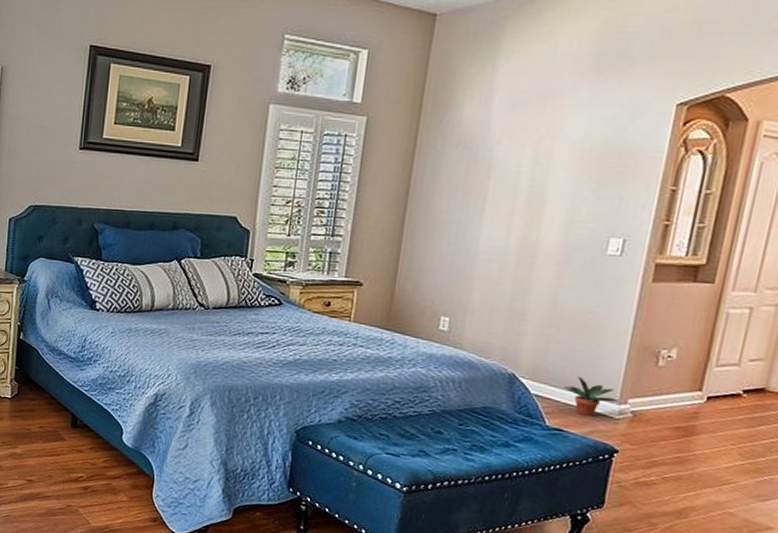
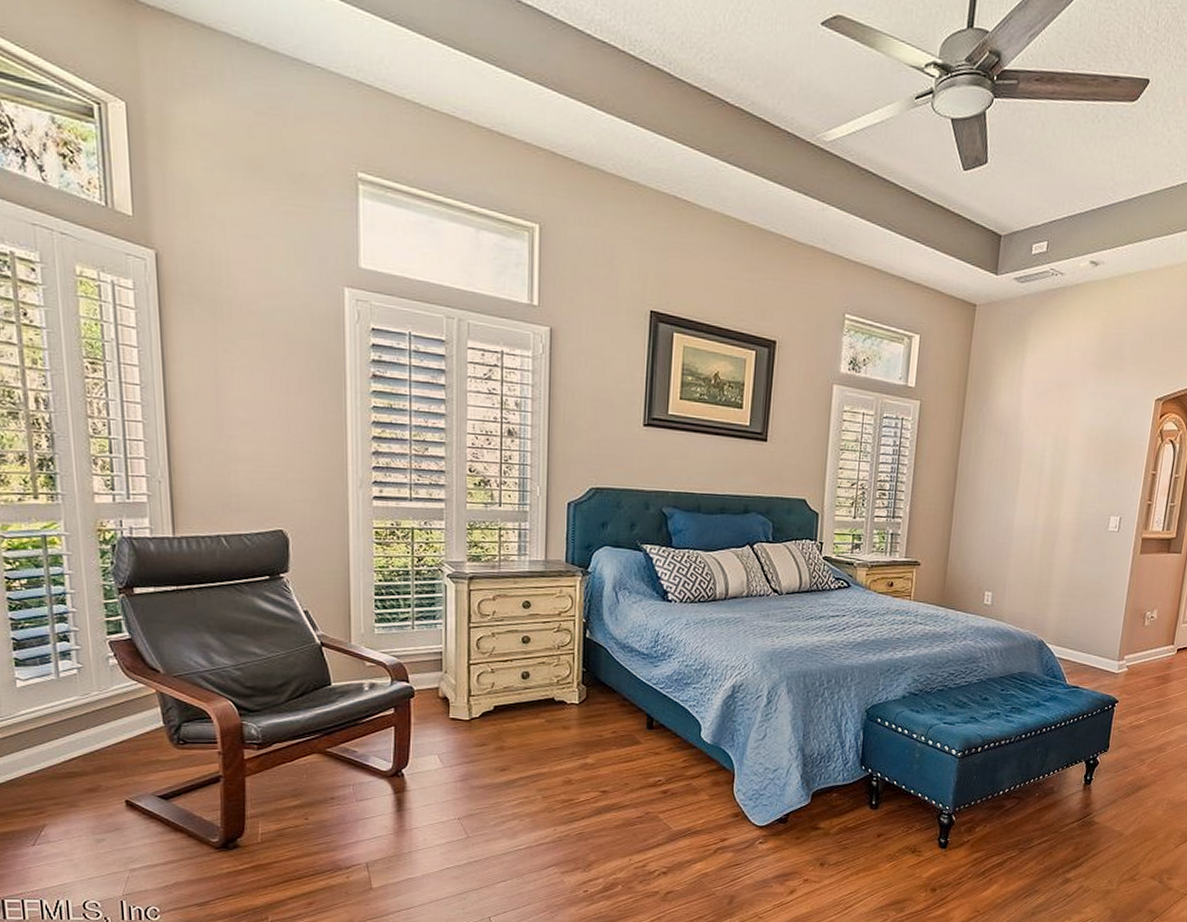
potted plant: present [563,376,620,417] -> none [1079,639,1119,674]

